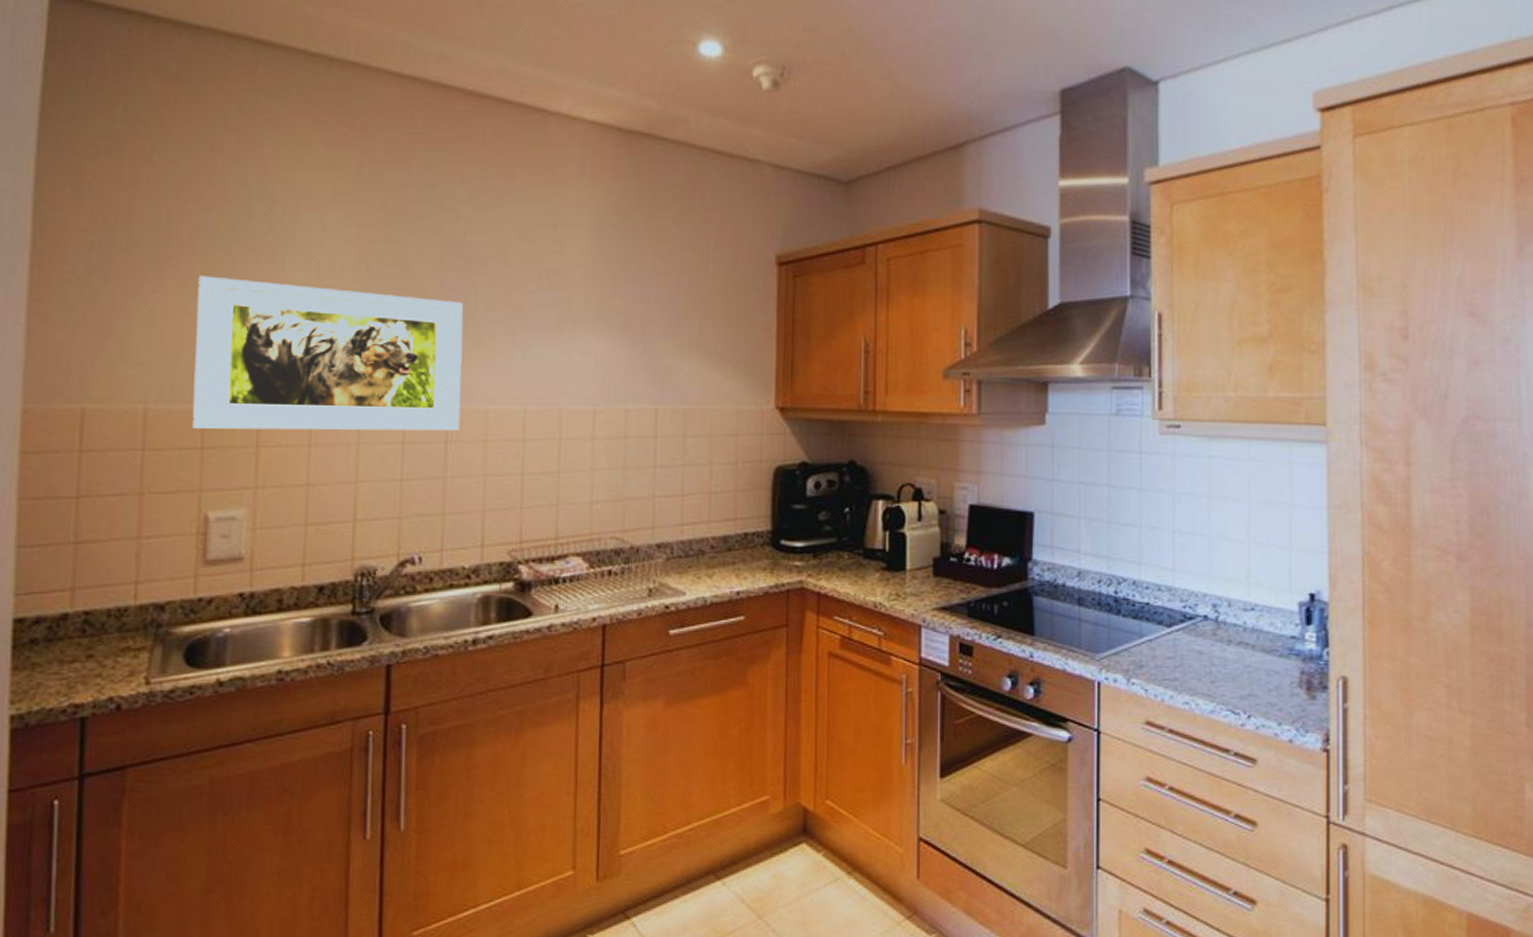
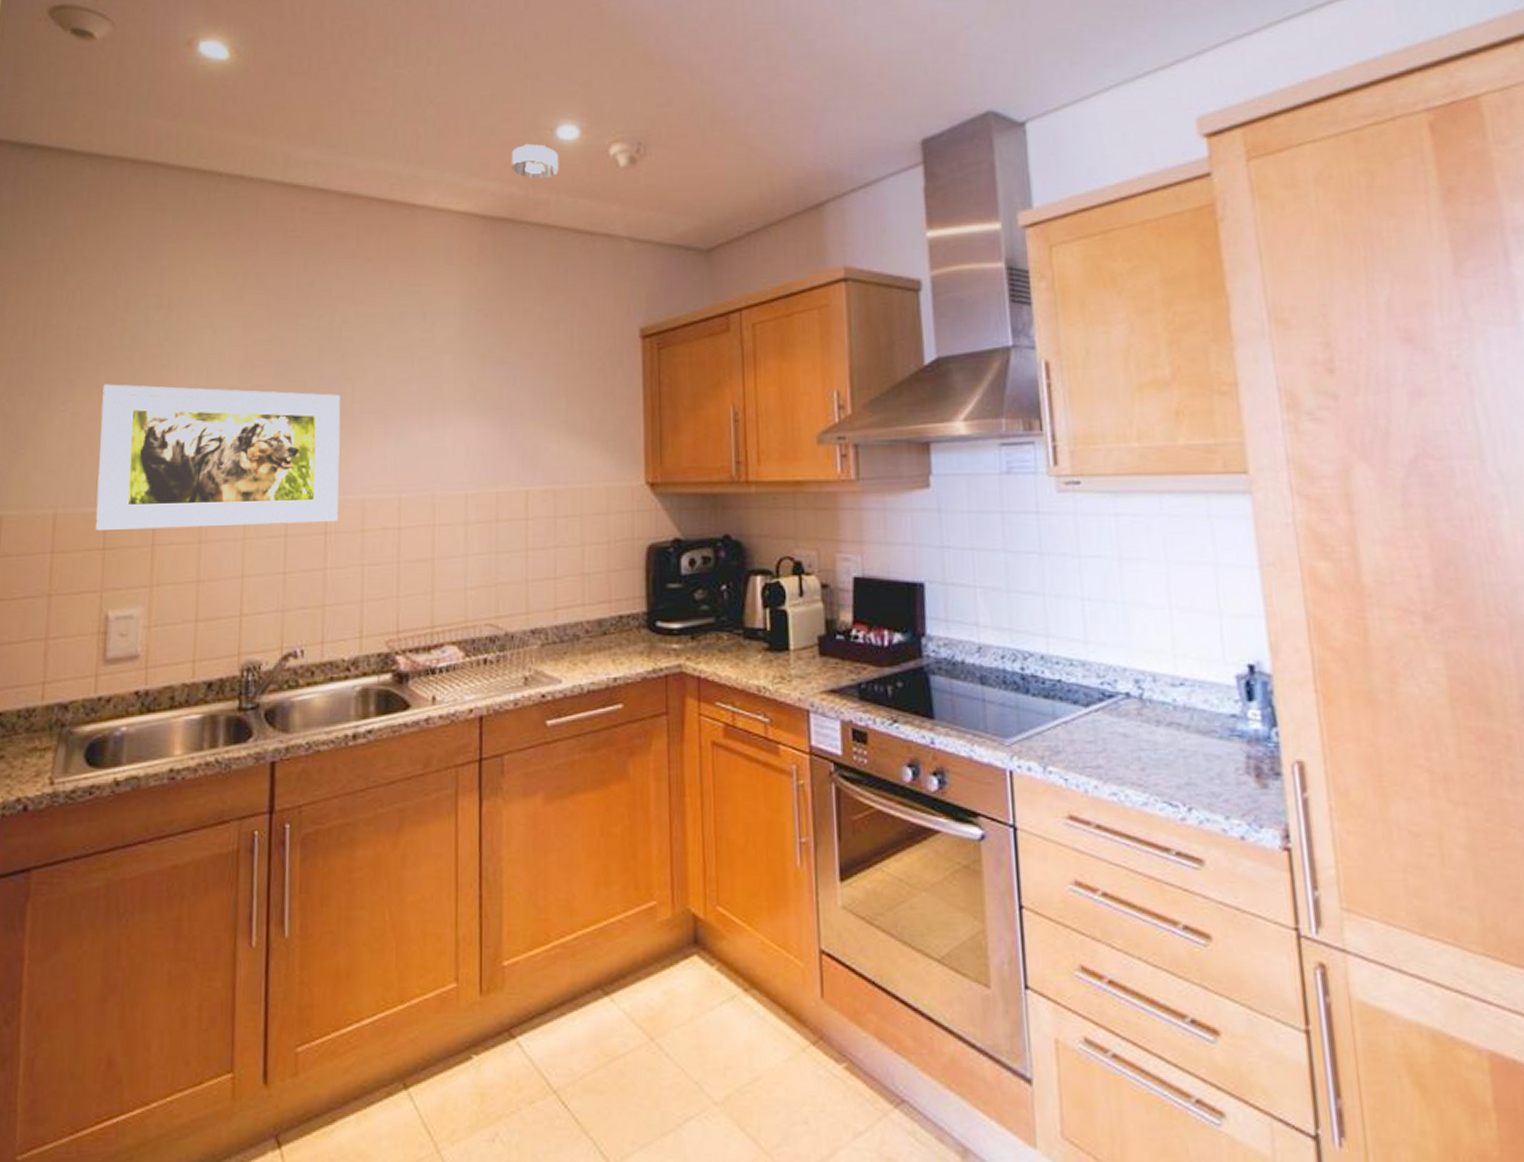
smoke detector: none [650,56,701,95] -> present [511,143,559,179]

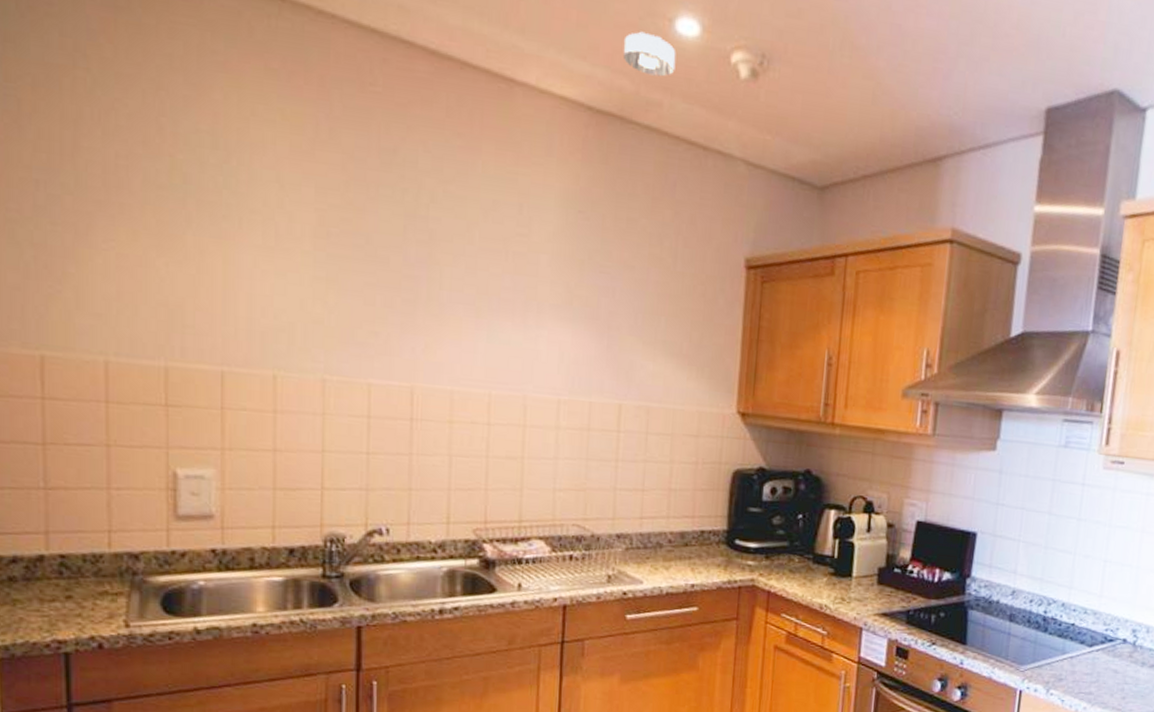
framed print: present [95,384,341,532] -> none [152,227,428,410]

